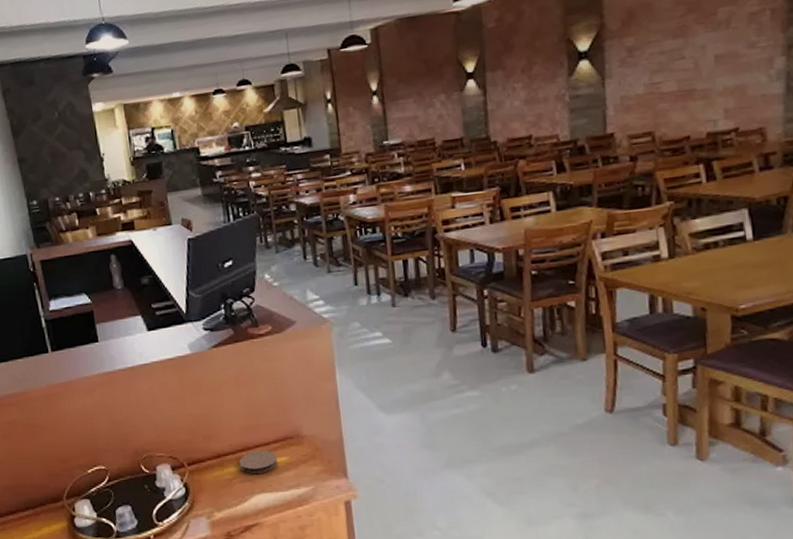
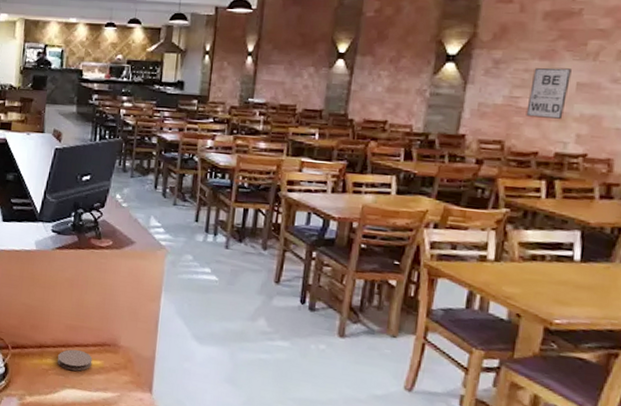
wall art: none [669,42,708,101] -> present [526,67,571,119]

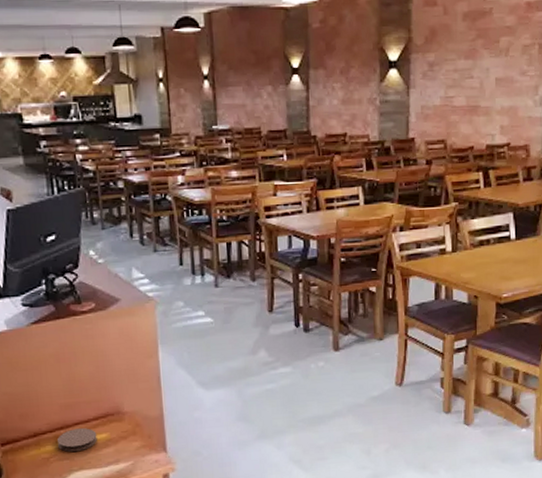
wall art: present [526,67,571,119] -> none [460,65,490,114]

